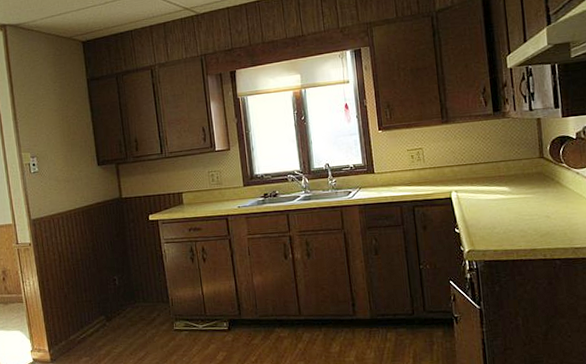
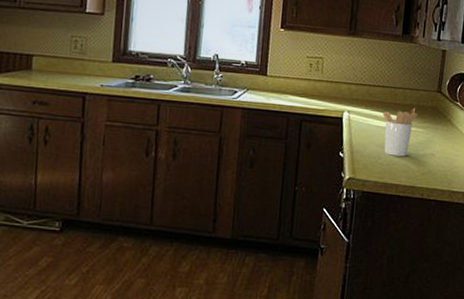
utensil holder: none [489,176,525,224] -> present [382,107,418,157]

